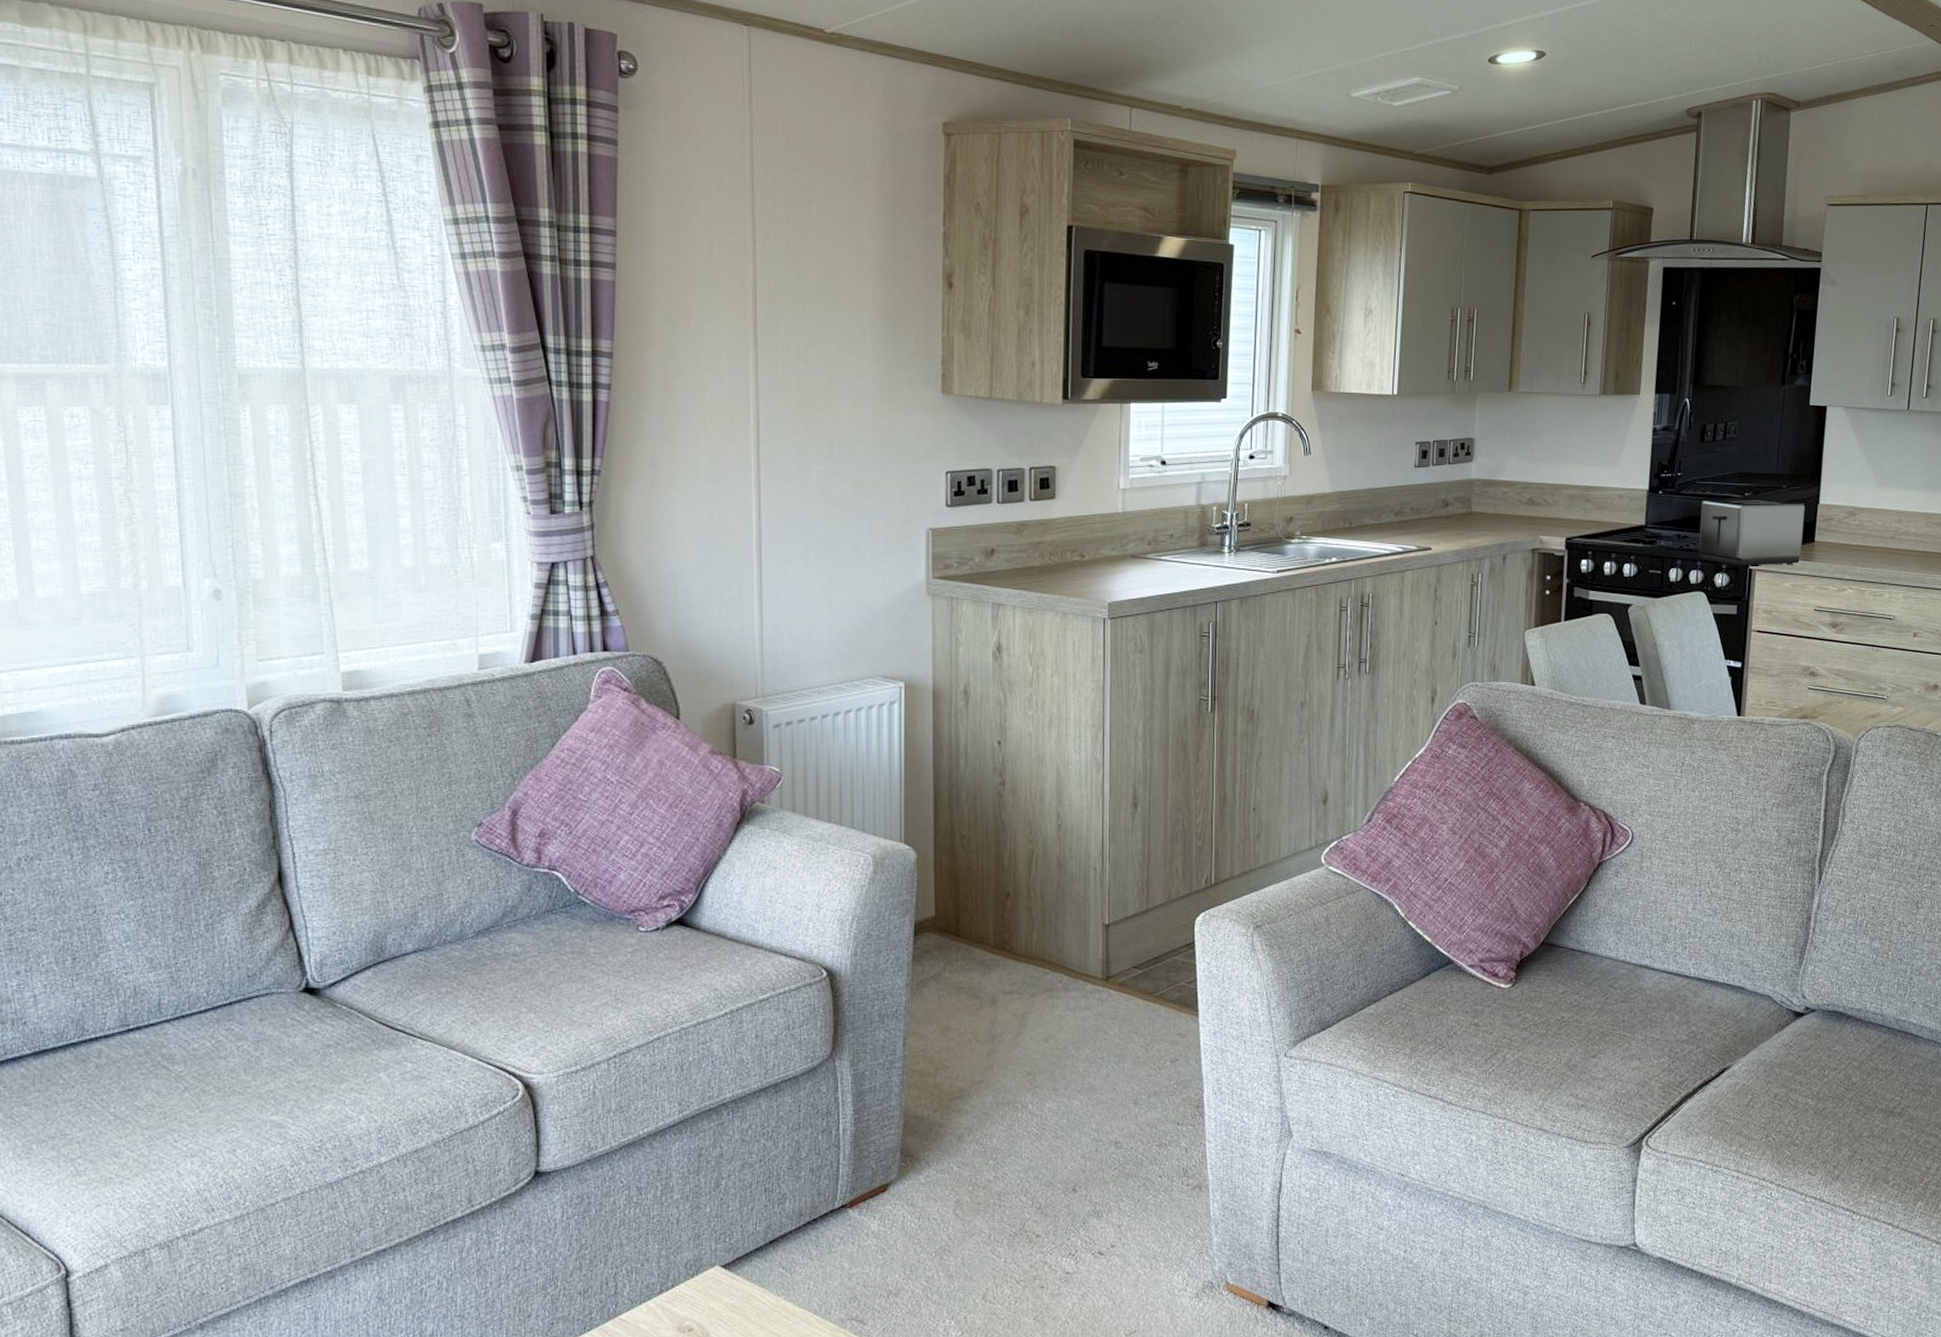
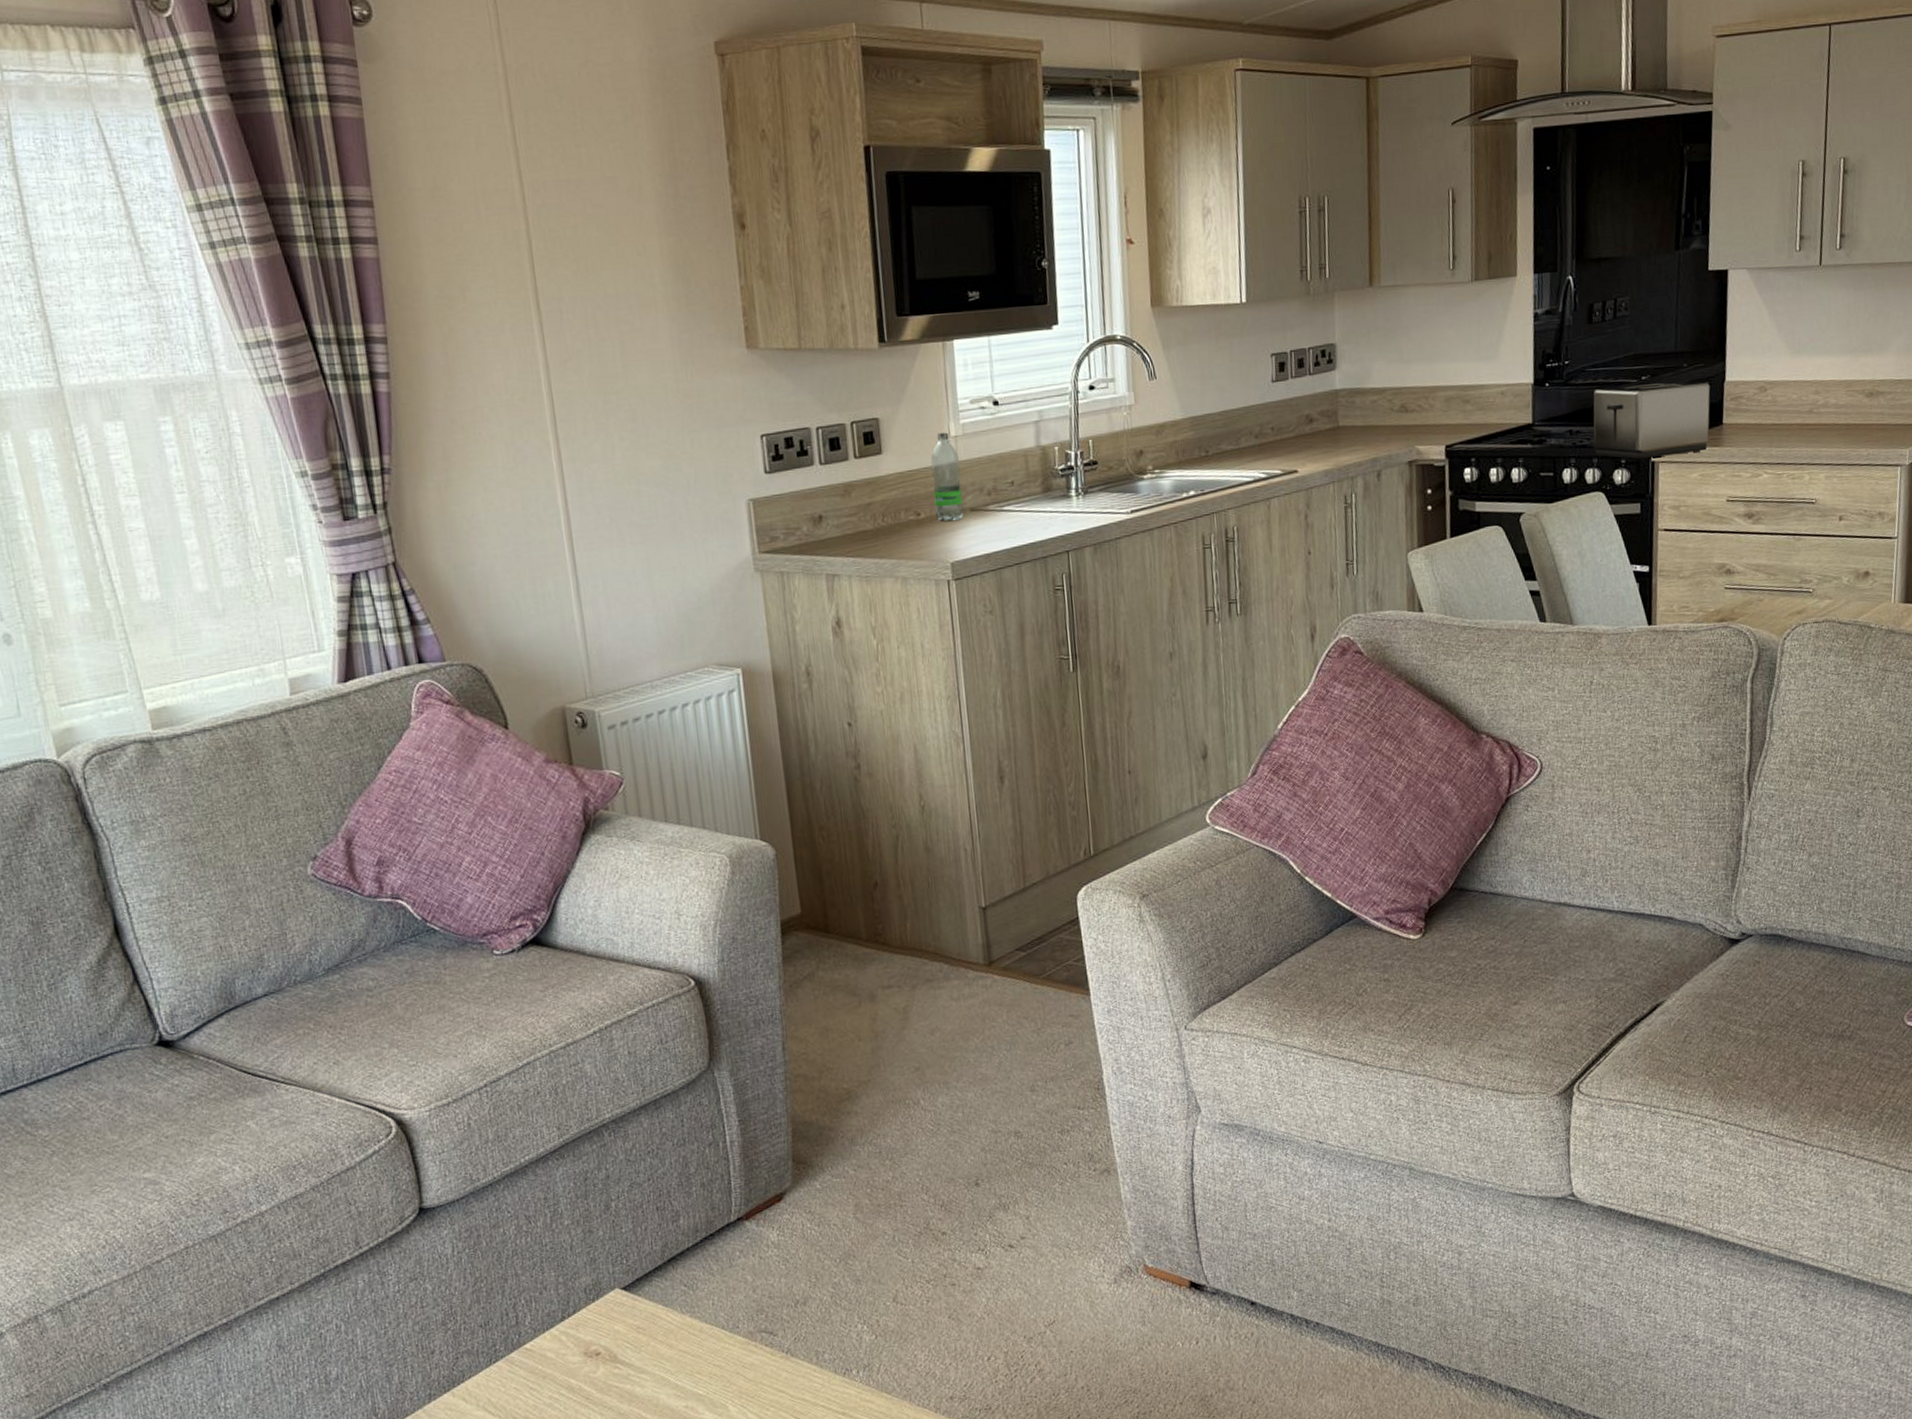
bottle: none [1098,484,1125,566] -> present [930,432,964,522]

